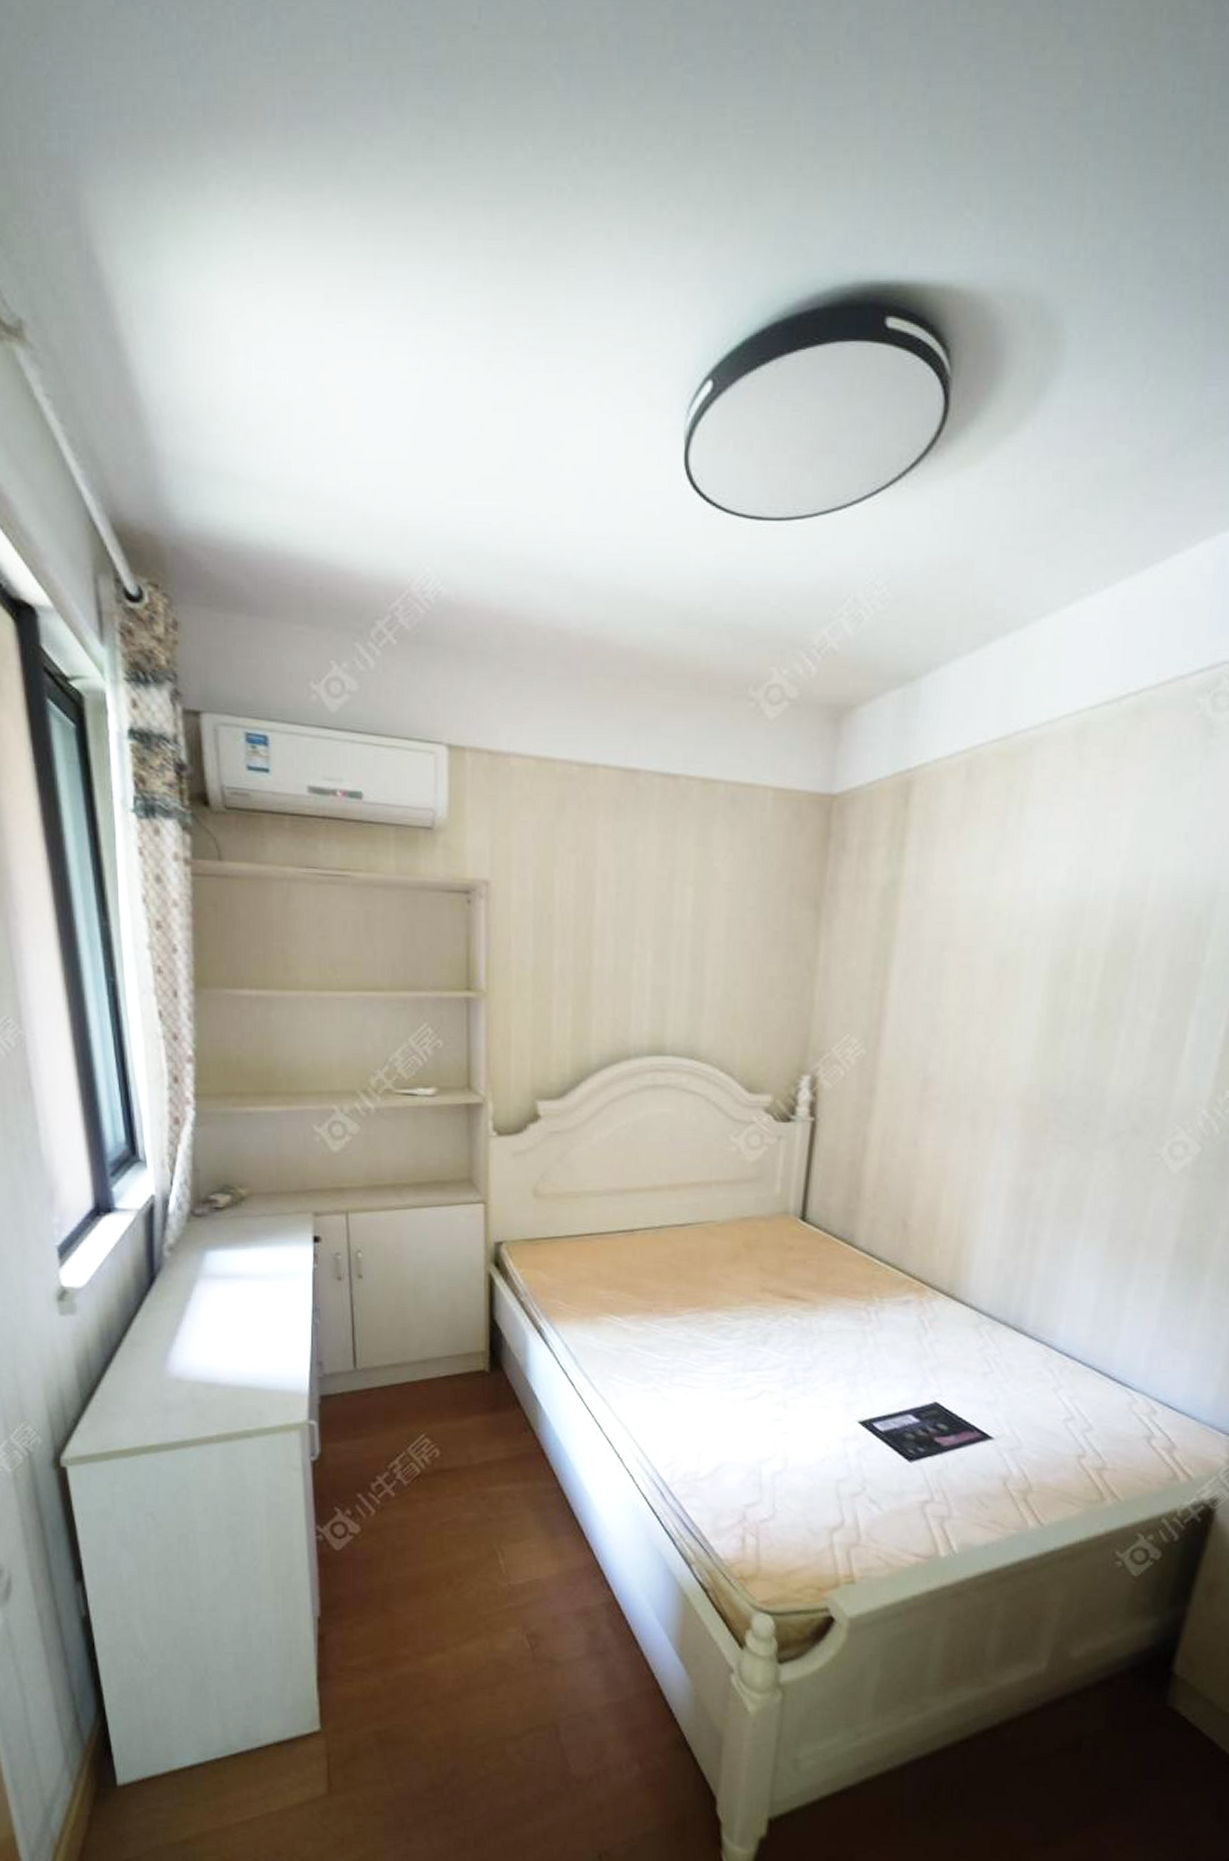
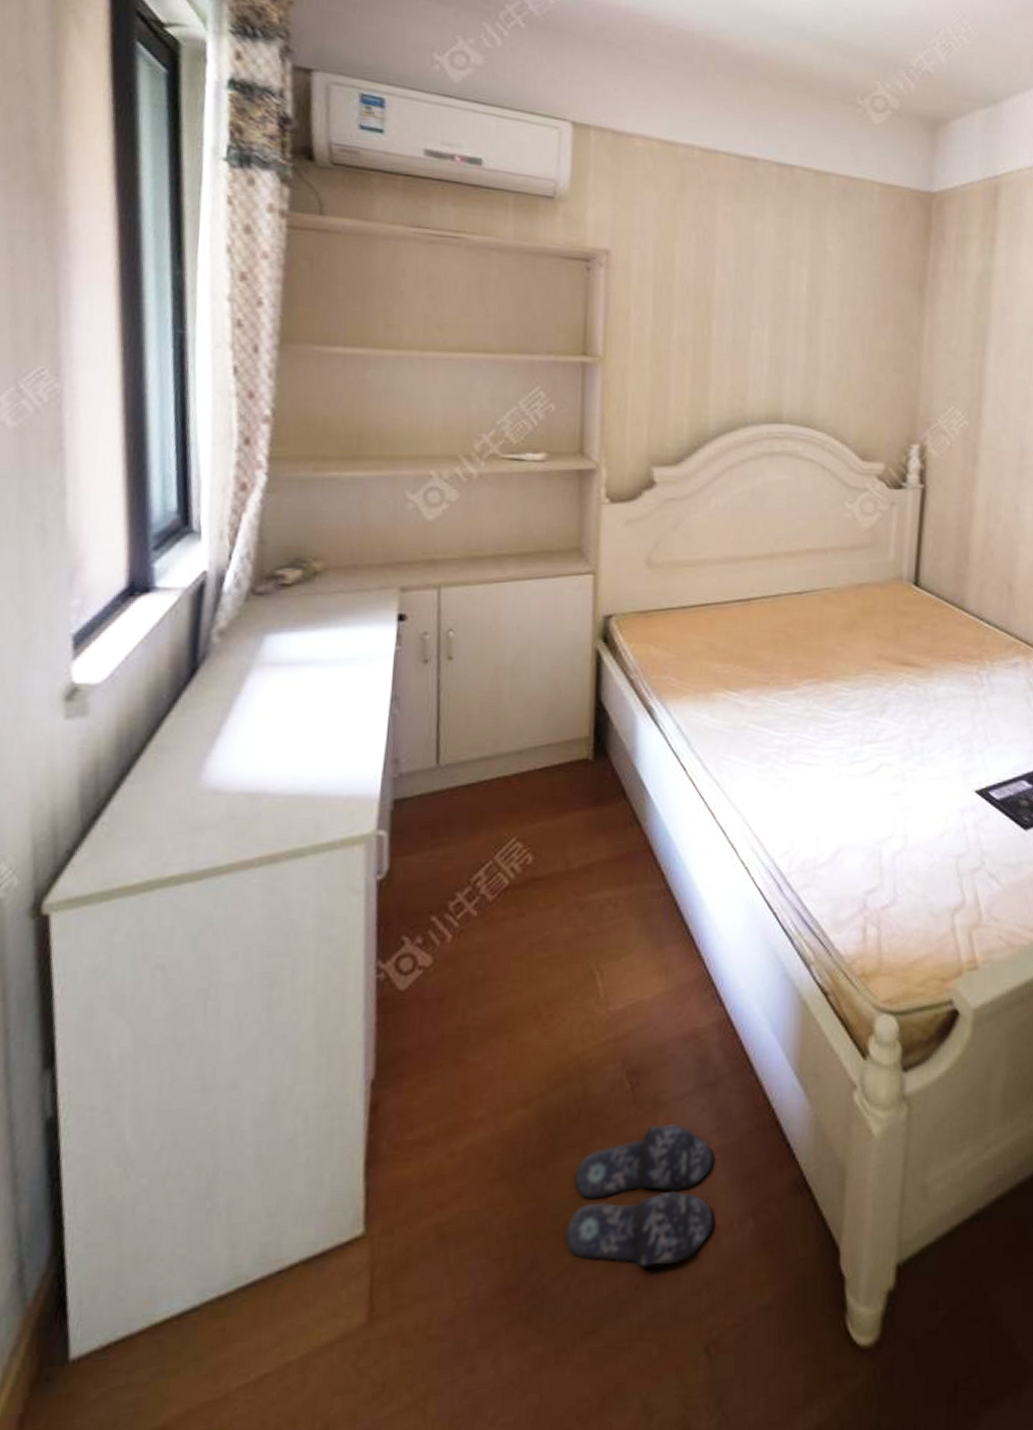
slippers: none [480,1680,604,1789] -> present [565,1124,714,1267]

